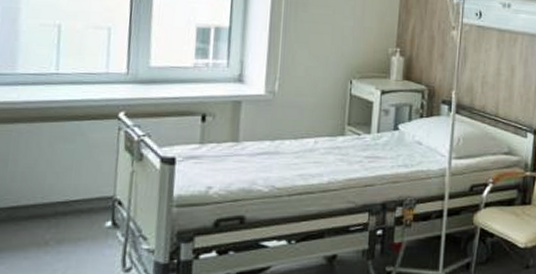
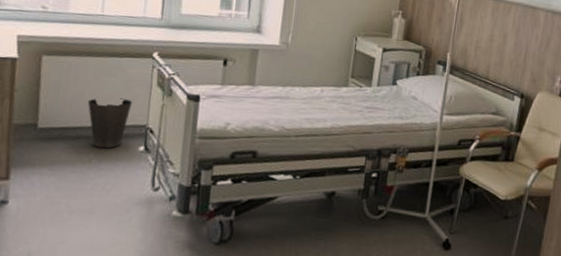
waste basket: none [41,167,97,227] -> present [87,98,133,149]

